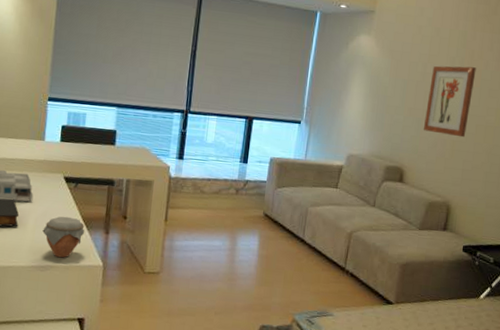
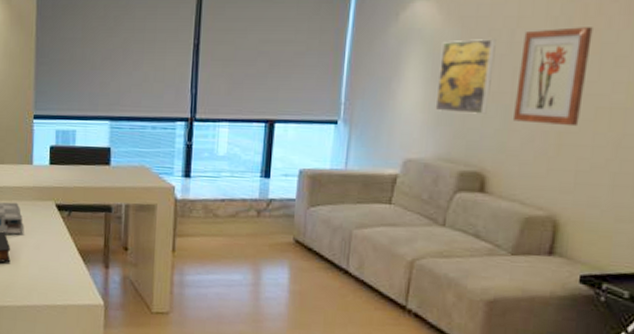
jar: present [42,216,85,258] -> none [36,249,82,297]
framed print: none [371,68,414,124] -> present [435,39,496,114]

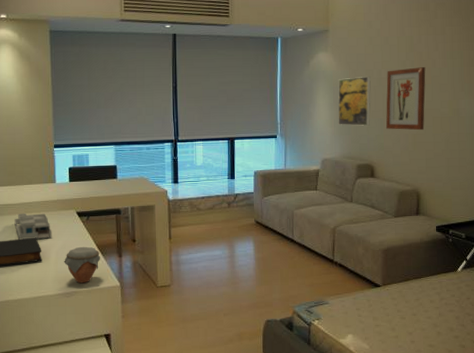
jar: none [36,249,82,297] -> present [64,246,101,284]

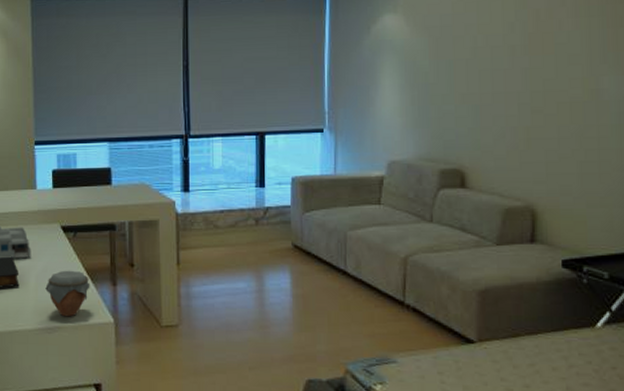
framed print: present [338,77,371,126] -> none [411,46,461,115]
wall art: present [385,67,426,131] -> none [483,30,546,121]

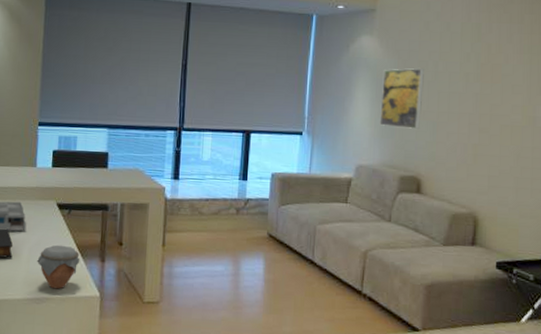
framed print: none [411,46,461,115] -> present [379,68,424,129]

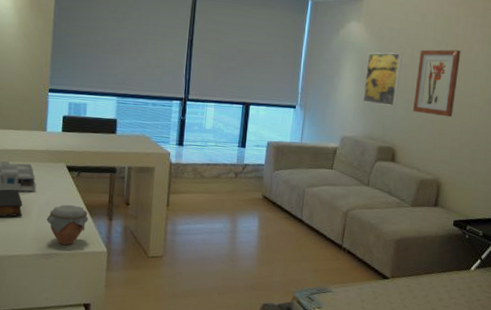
wall art: none [439,61,495,140] -> present [412,49,461,118]

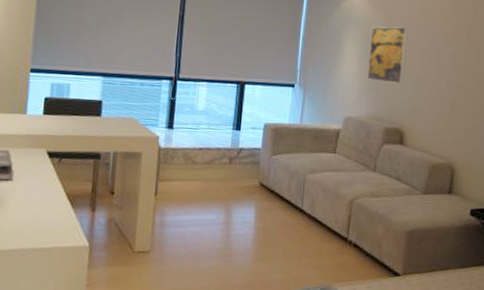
jar: present [46,204,89,246] -> none [24,194,70,240]
wall art: present [412,49,461,118] -> none [421,22,472,96]

